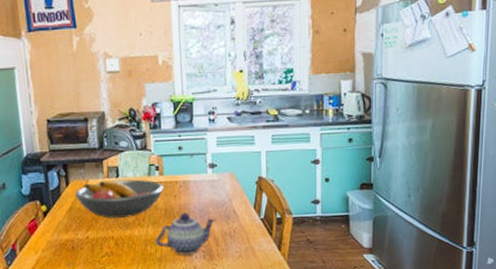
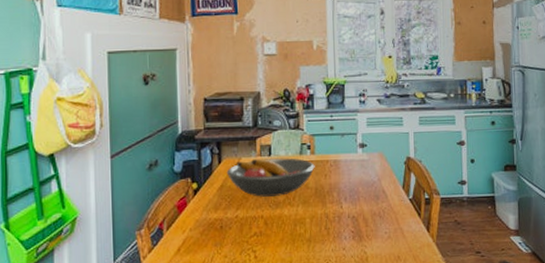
teapot: present [155,212,216,255] -> none [304,191,366,236]

